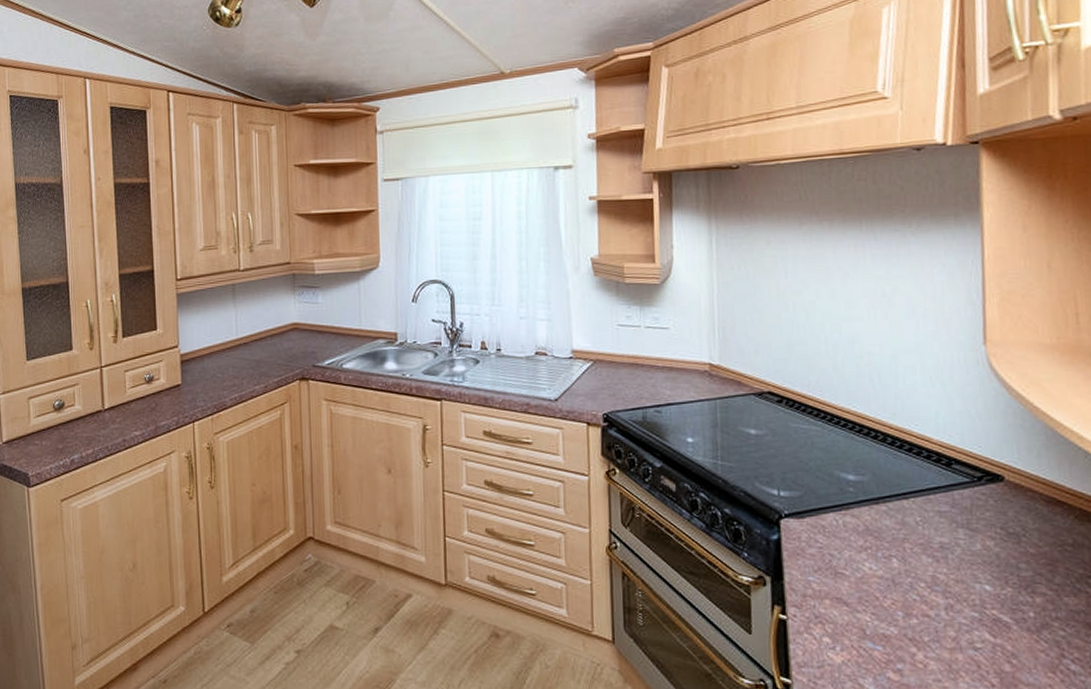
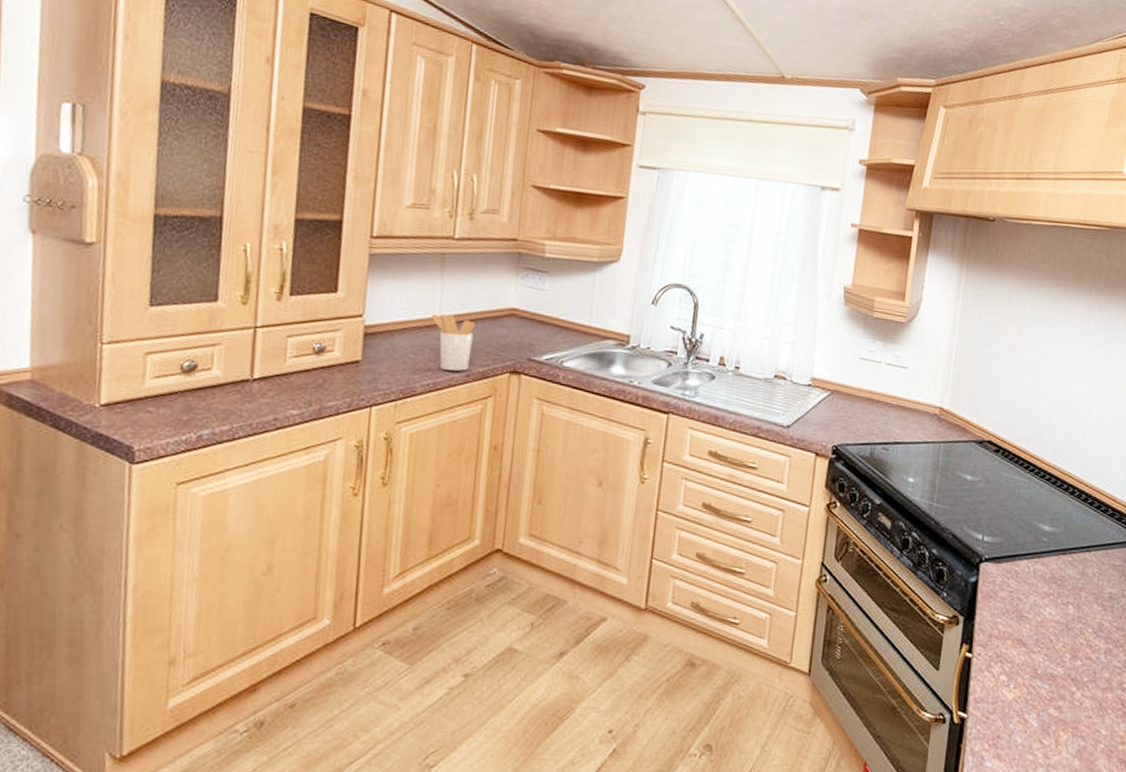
utensil holder: none [230,336,267,384] -> present [431,313,476,371]

